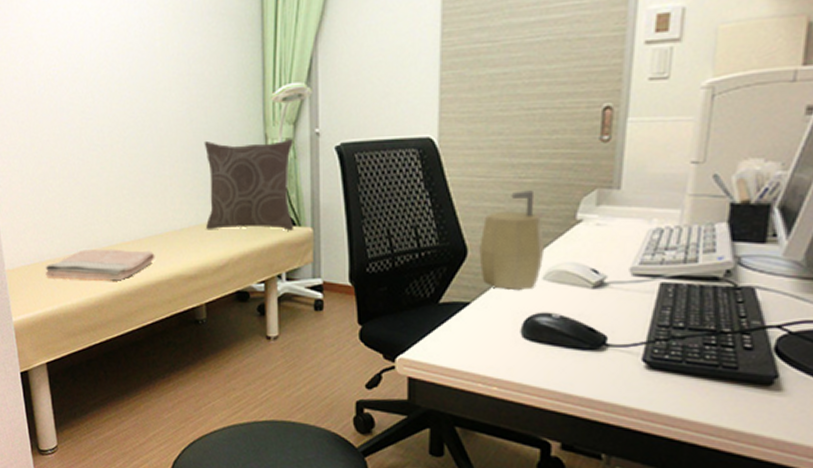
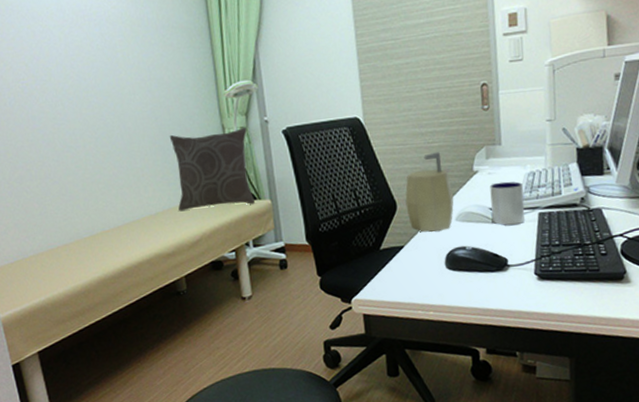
towel: present [45,249,155,281] -> none [29,236,135,272]
mug: none [592,237,643,294] -> present [490,181,525,226]

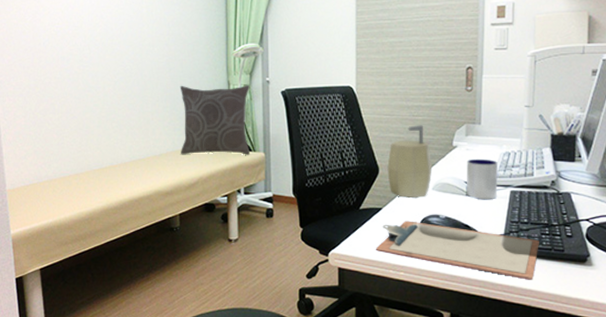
clipboard: none [402,256,574,305] -> present [376,221,540,280]

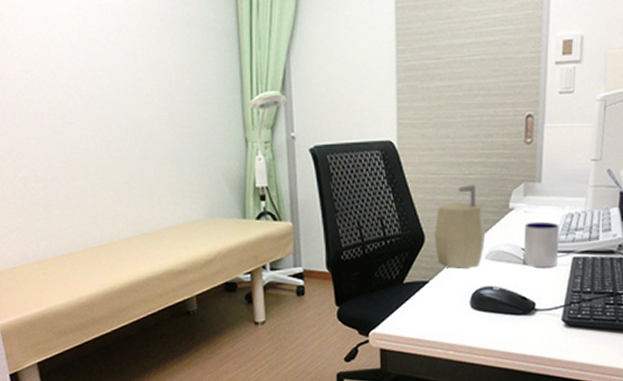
pillow: present [180,84,249,155] -> none [187,141,275,227]
clipboard: present [376,221,540,280] -> none [422,294,604,354]

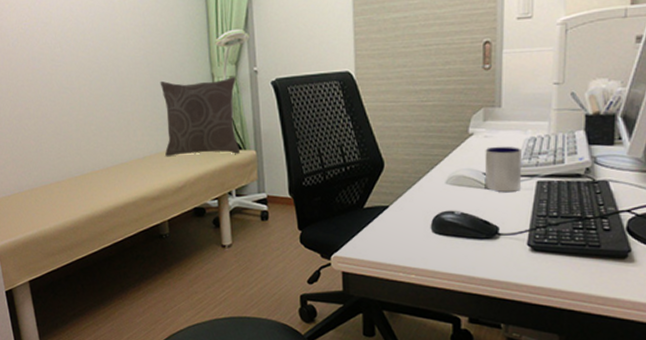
pillow: none [187,141,275,227] -> present [160,76,240,157]
soap dispenser: present [434,185,486,269] -> none [393,111,446,193]

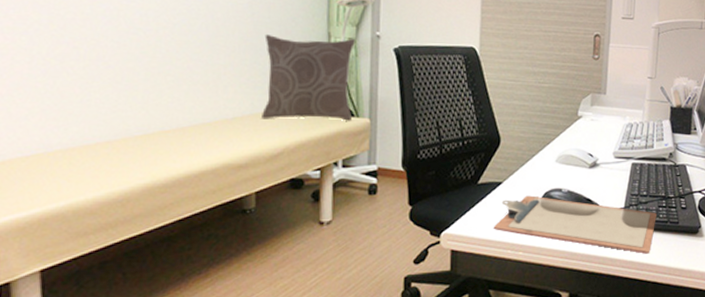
clipboard: none [383,218,572,280] -> present [494,195,658,254]
mug: present [484,146,522,192] -> none [589,129,621,172]

